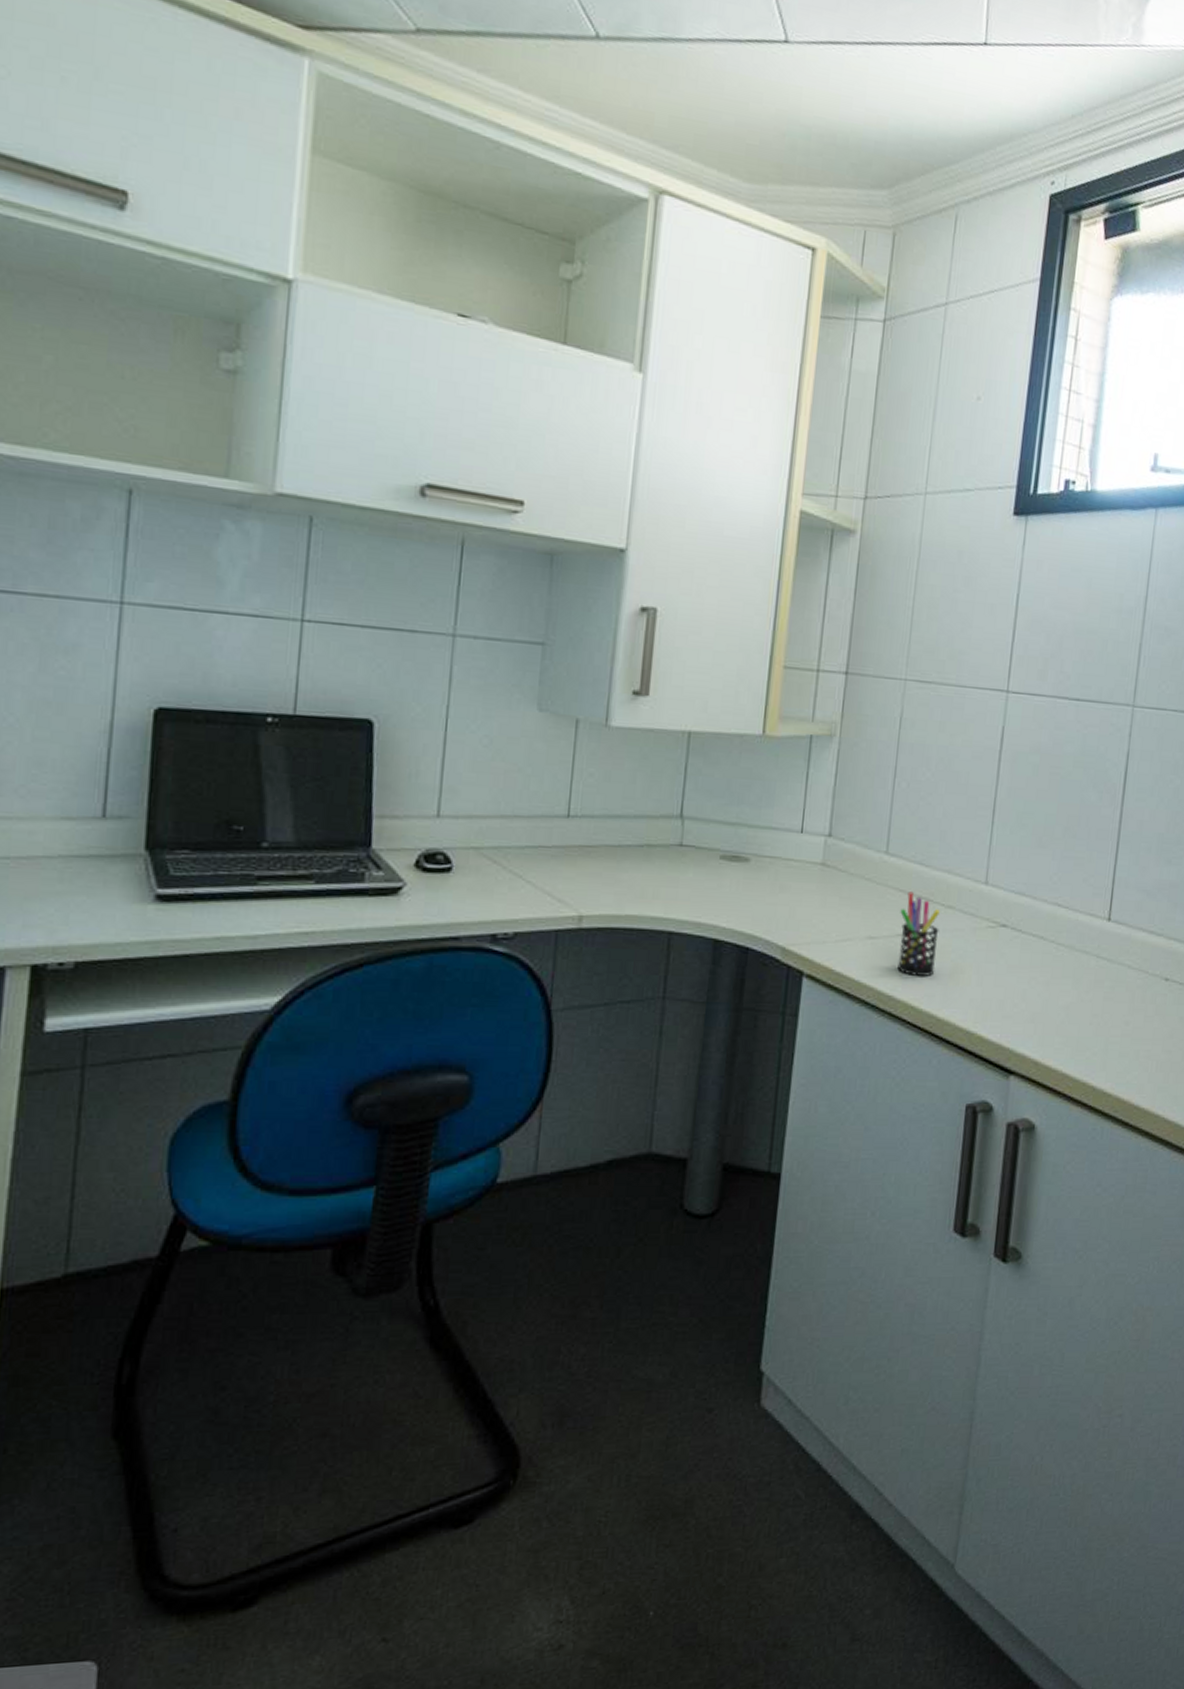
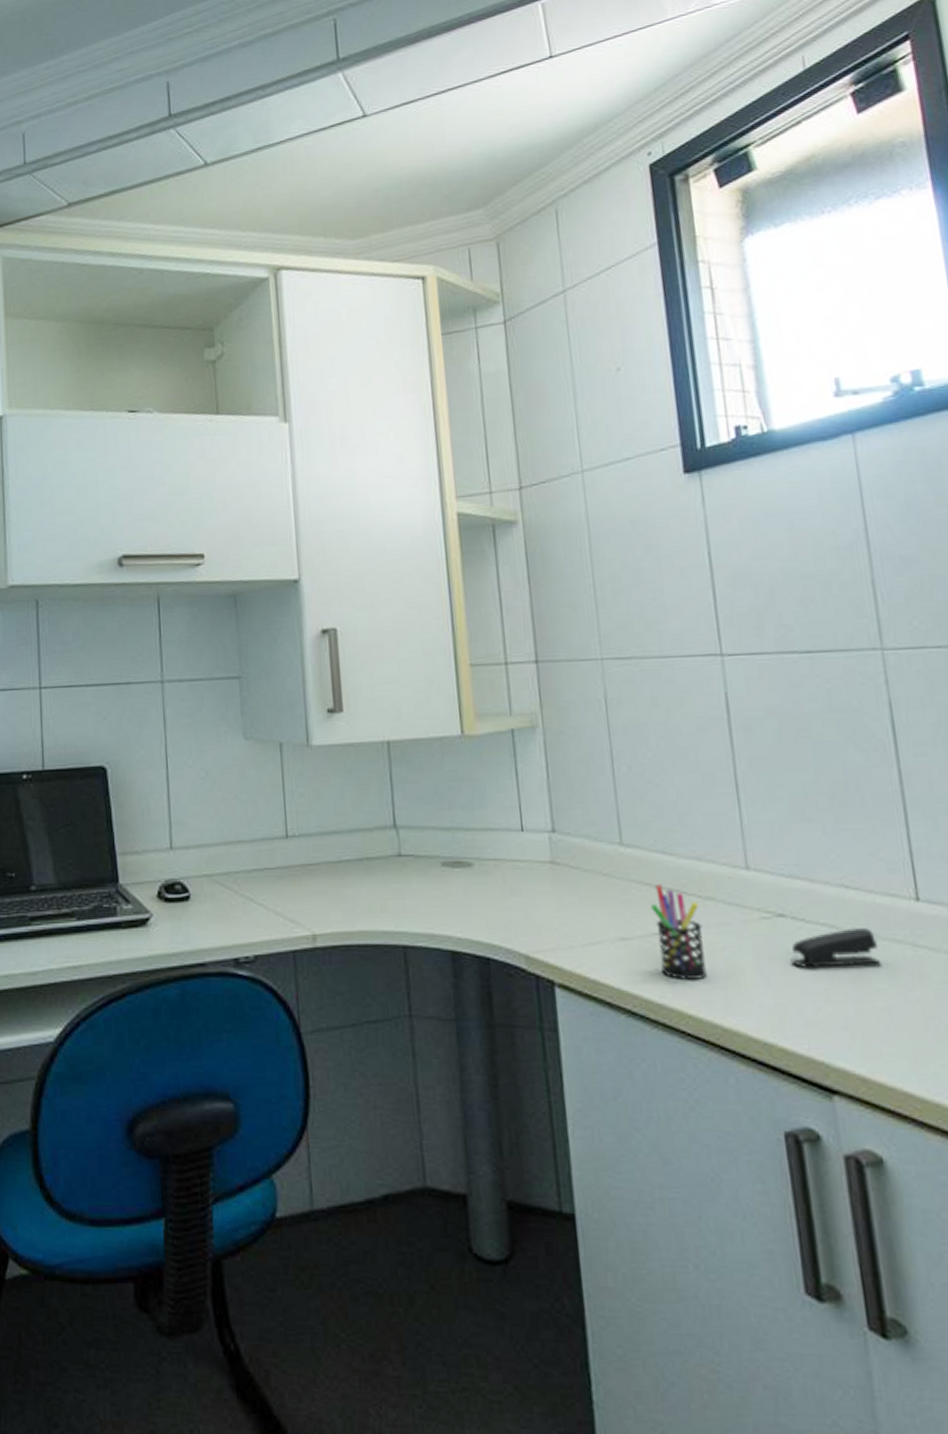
stapler: none [1003,940,1072,971] -> present [790,928,881,968]

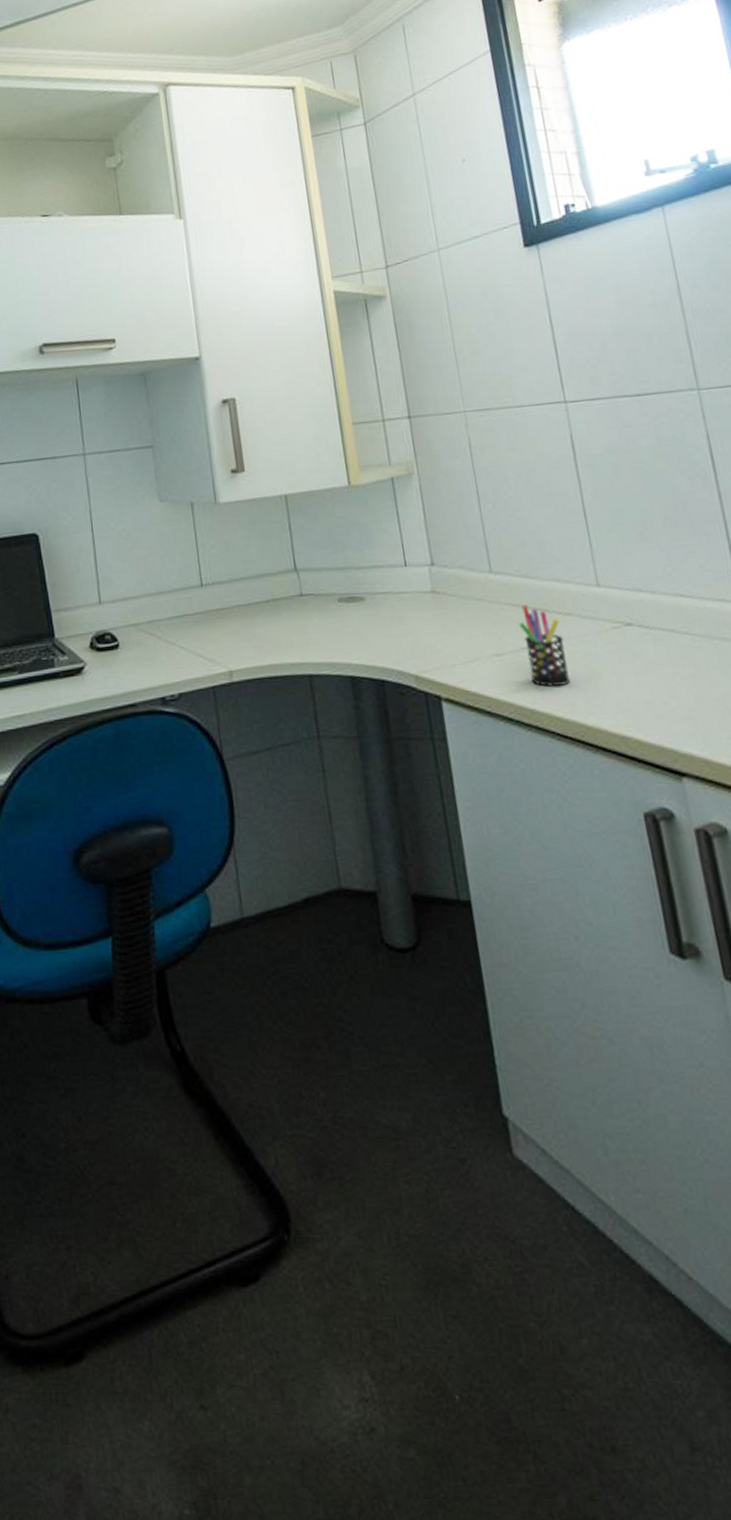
stapler: present [790,928,881,968] -> none [639,630,715,669]

